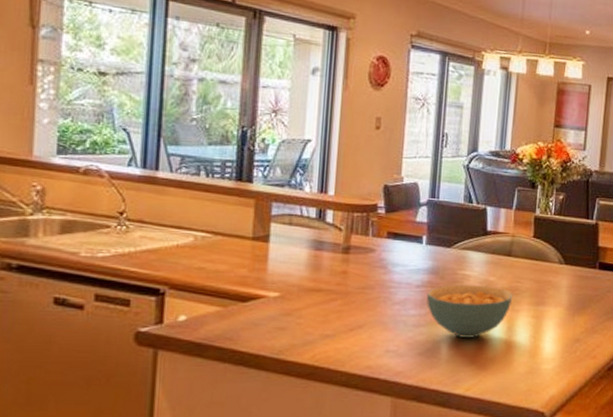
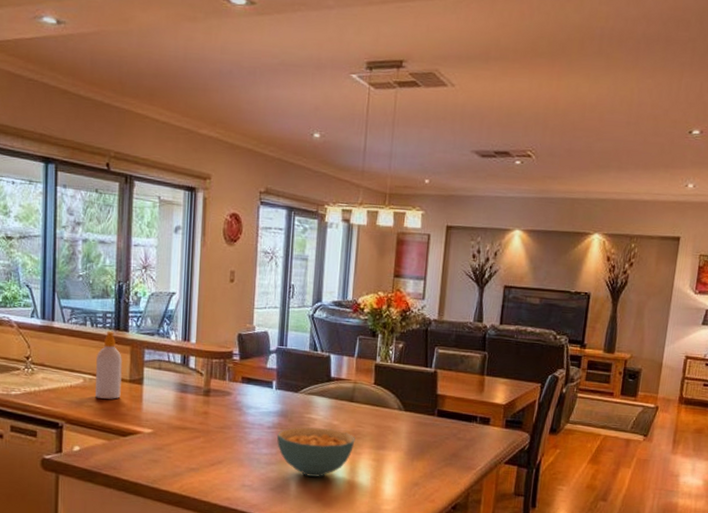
soap bottle: none [209,181,244,260] -> present [95,330,122,399]

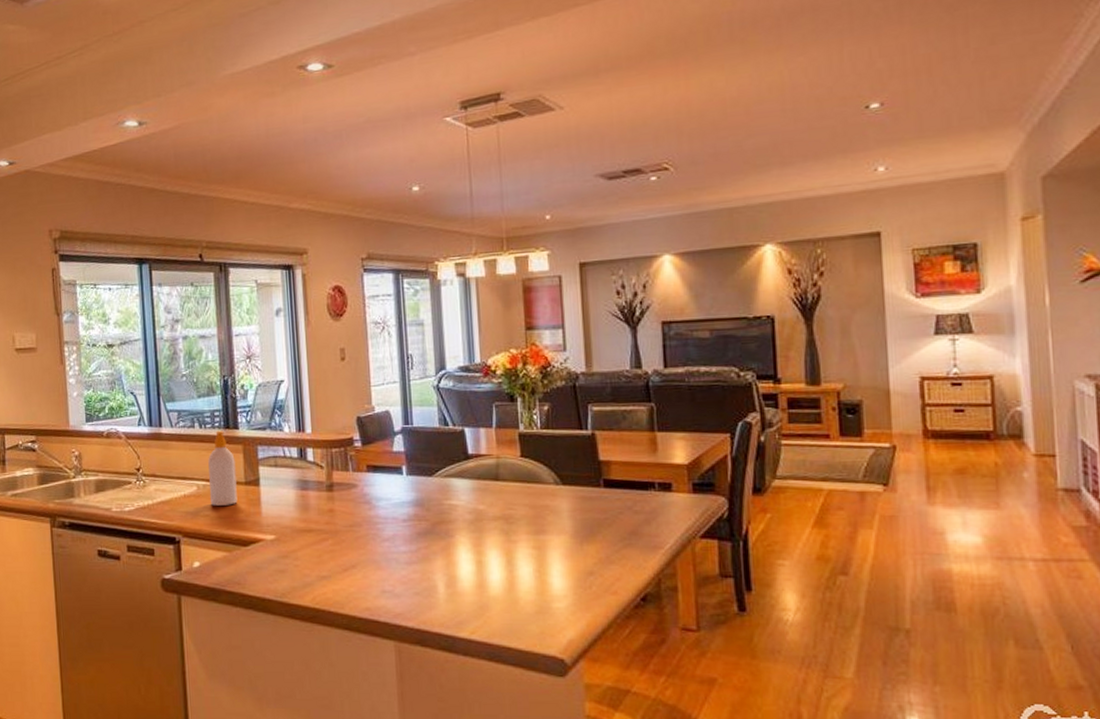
cereal bowl: present [276,427,355,477] -> none [414,514,508,574]

